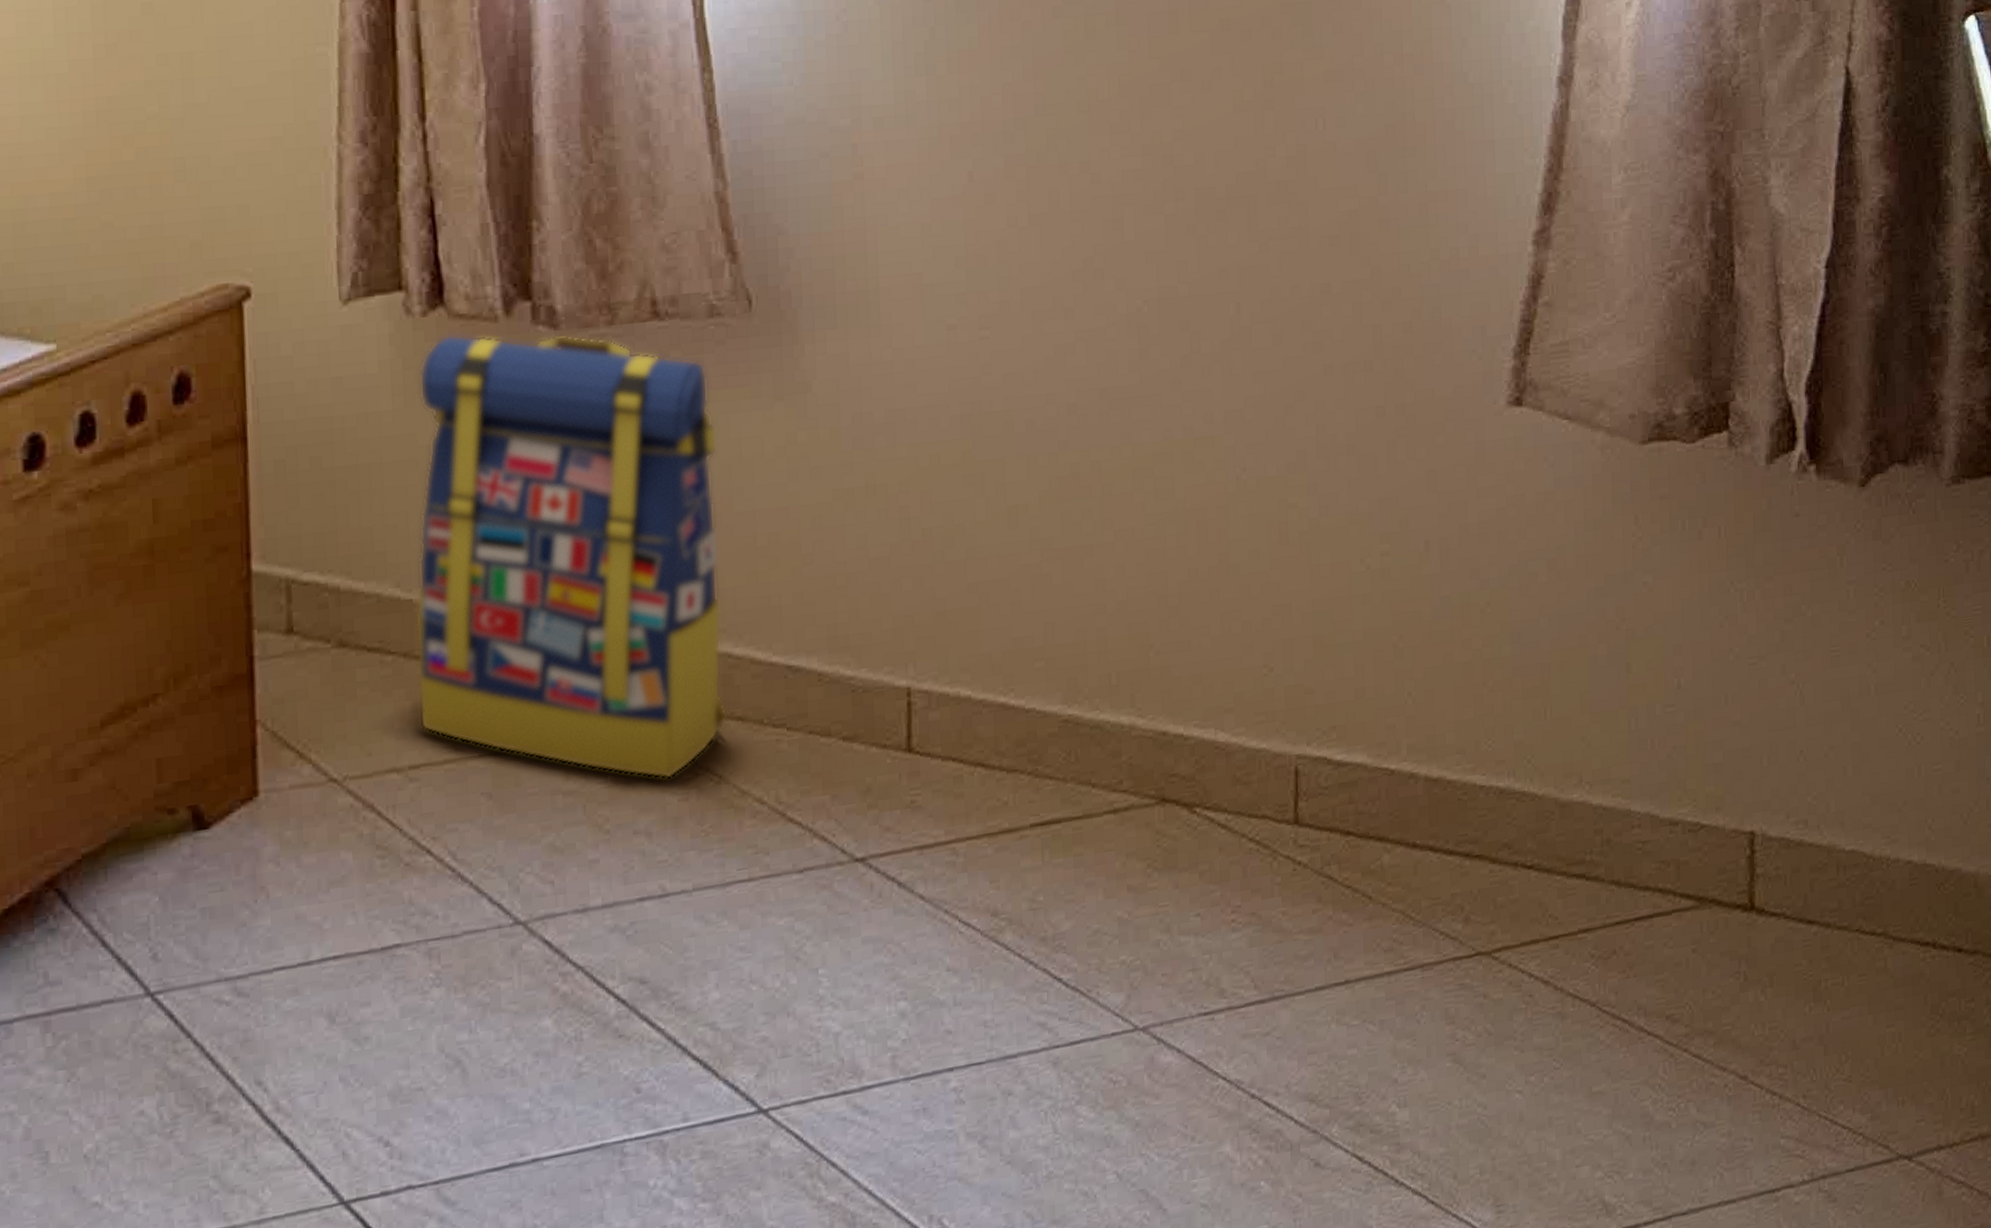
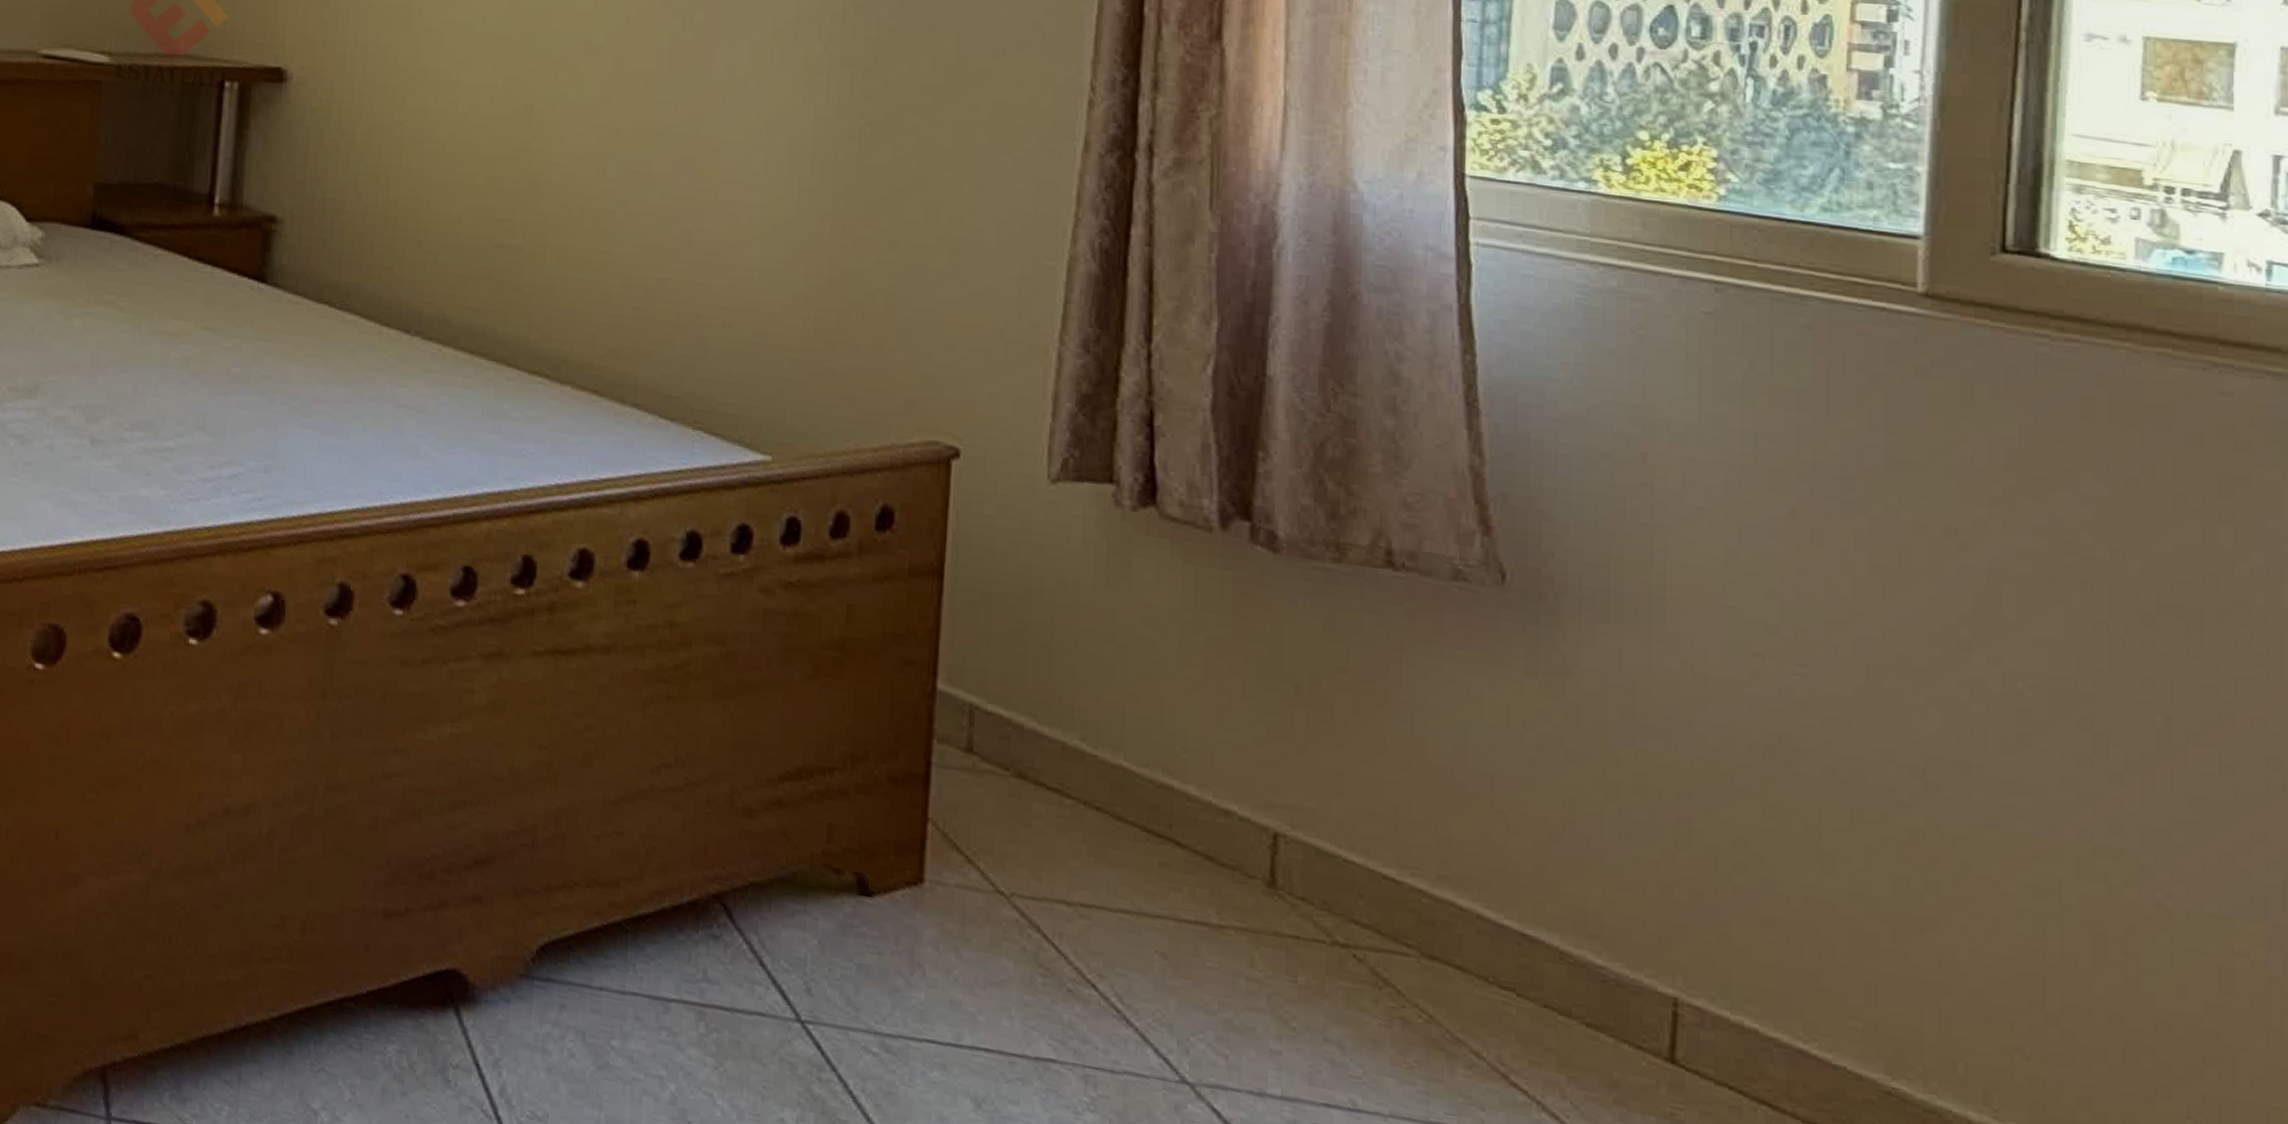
backpack: present [415,334,727,780] -> none [1095,532,1454,1002]

